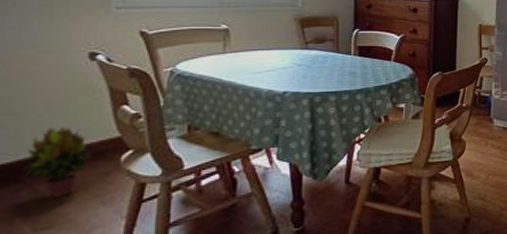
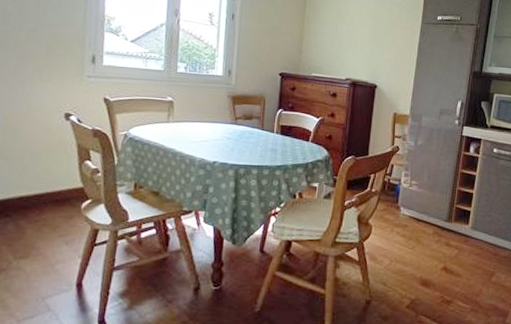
potted plant: present [22,127,93,198] -> none [10,174,61,233]

